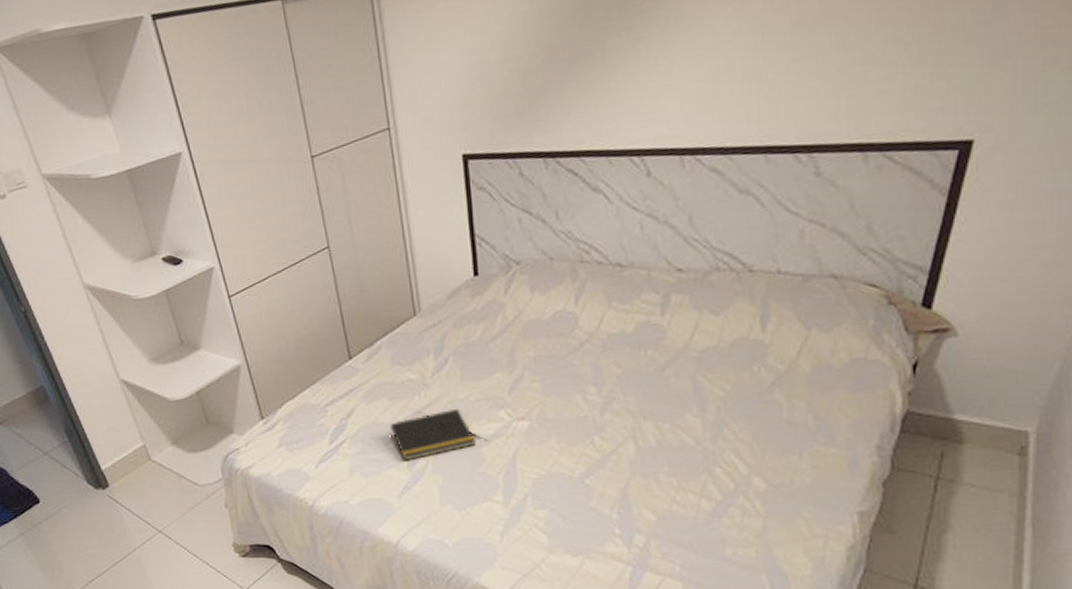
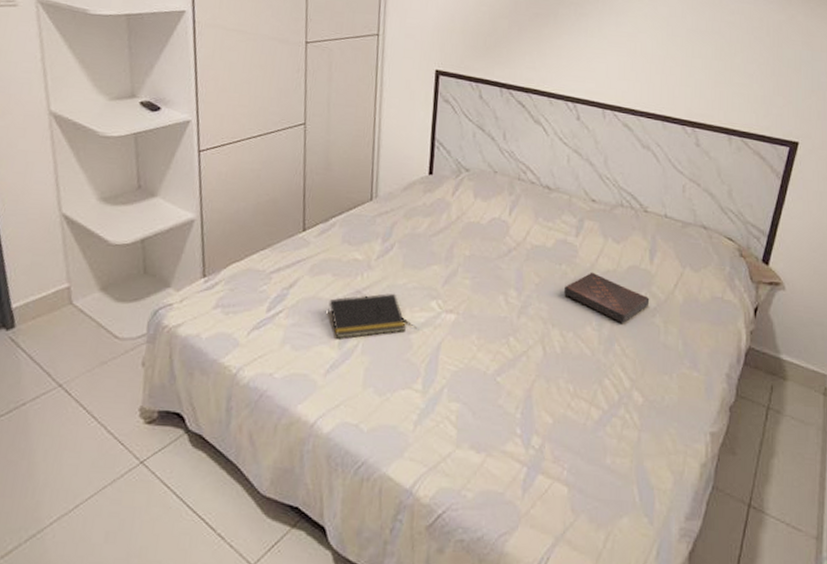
book: none [652,352,766,406] -> present [563,272,650,324]

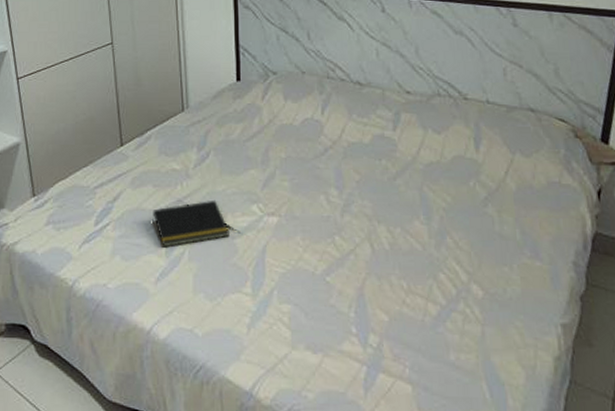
book: present [563,272,650,324] -> none [386,165,480,216]

